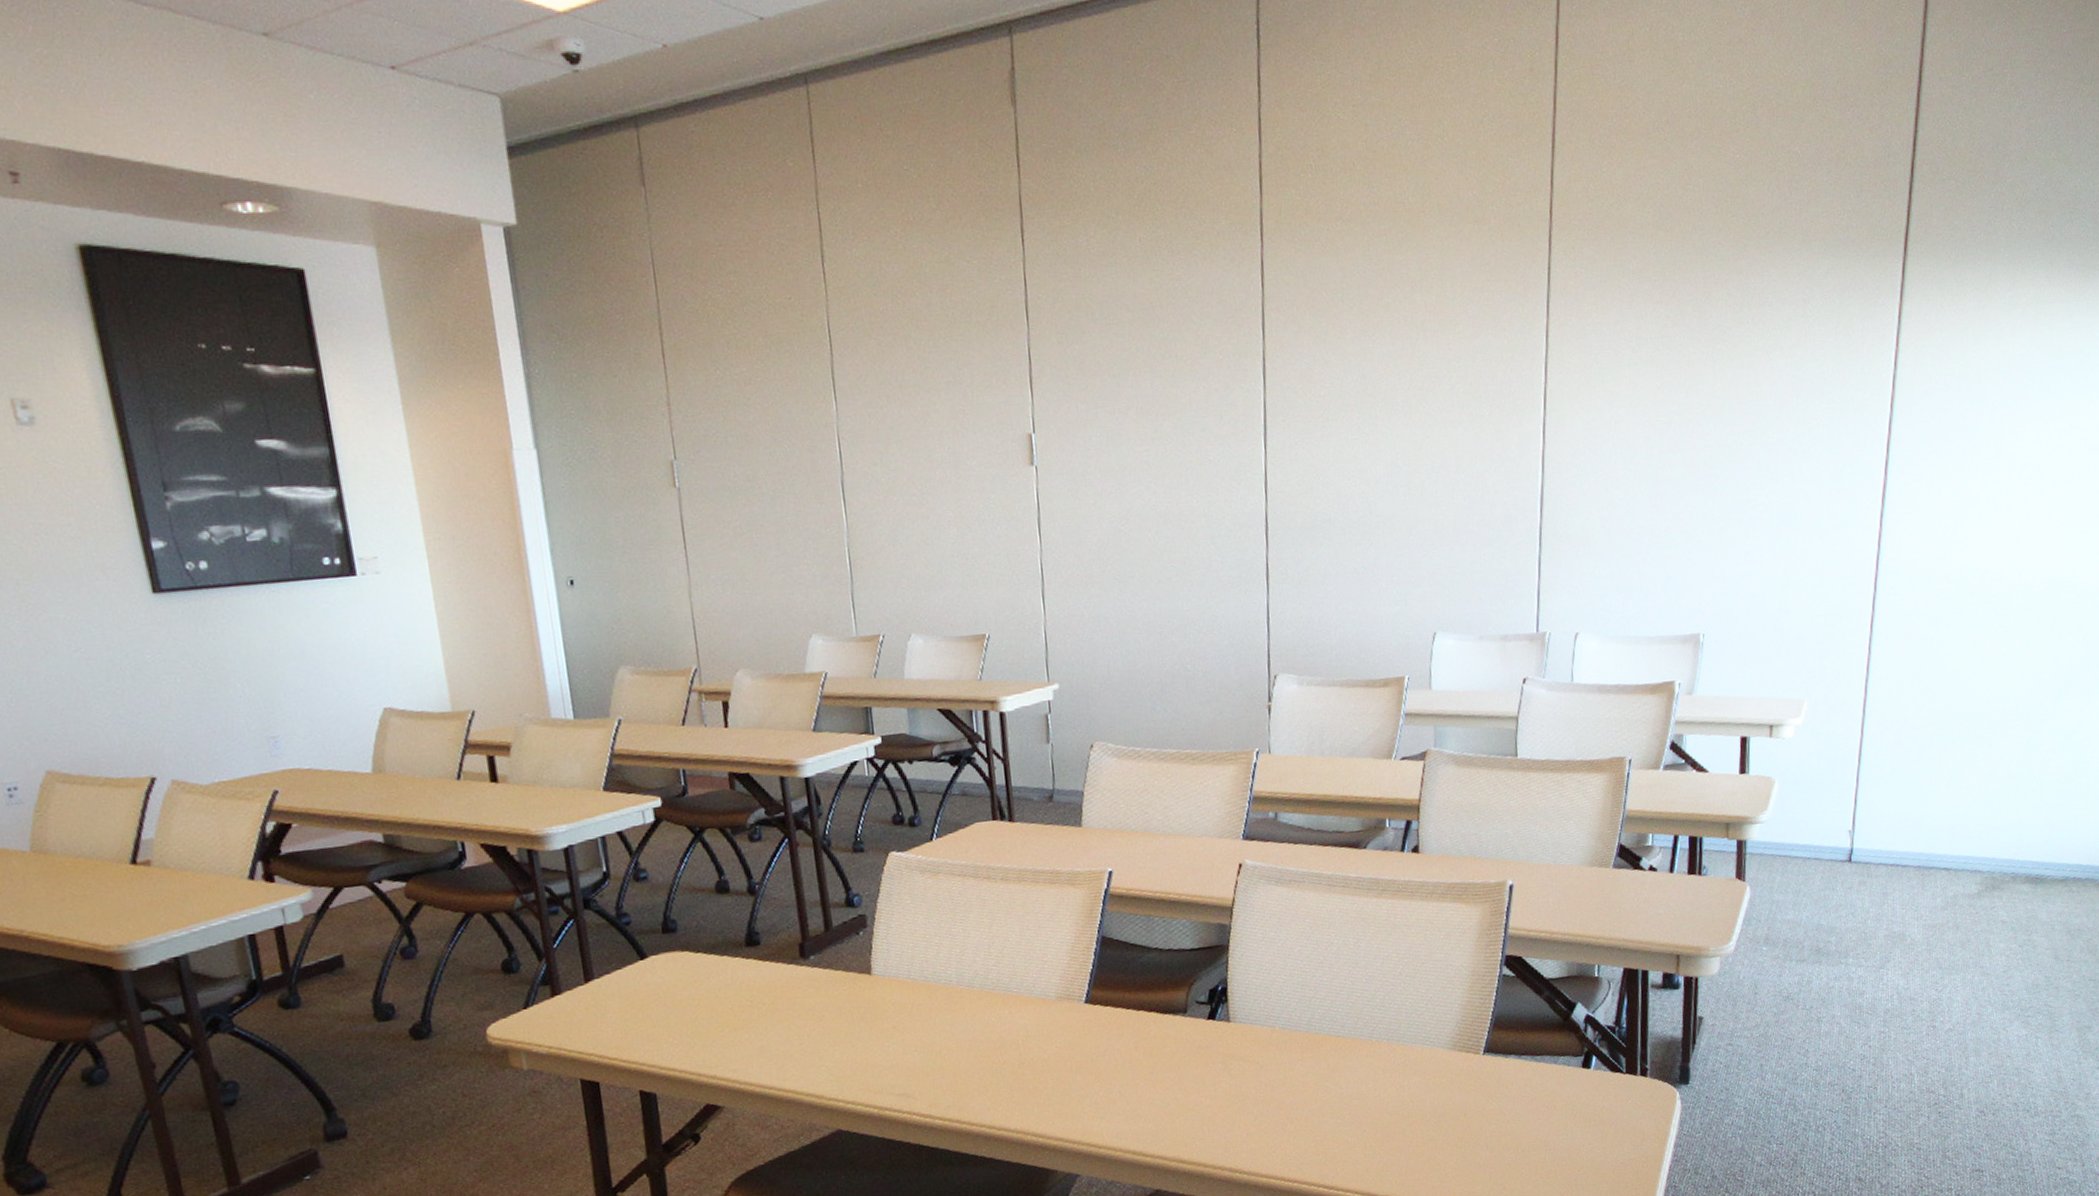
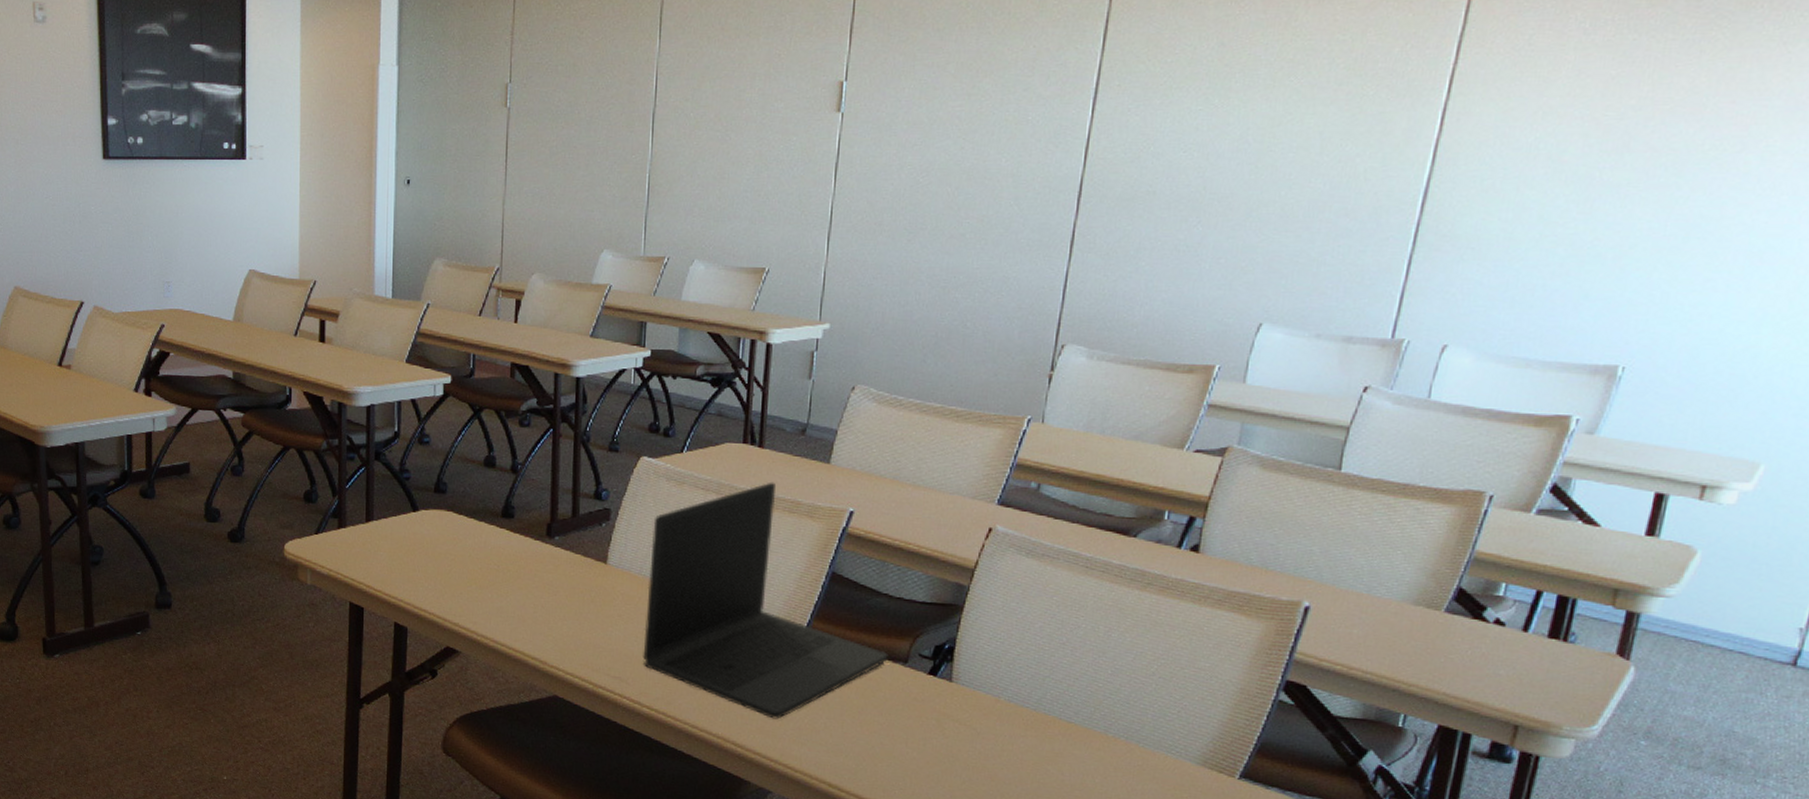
laptop: none [914,855,1169,1100] -> present [643,482,888,719]

